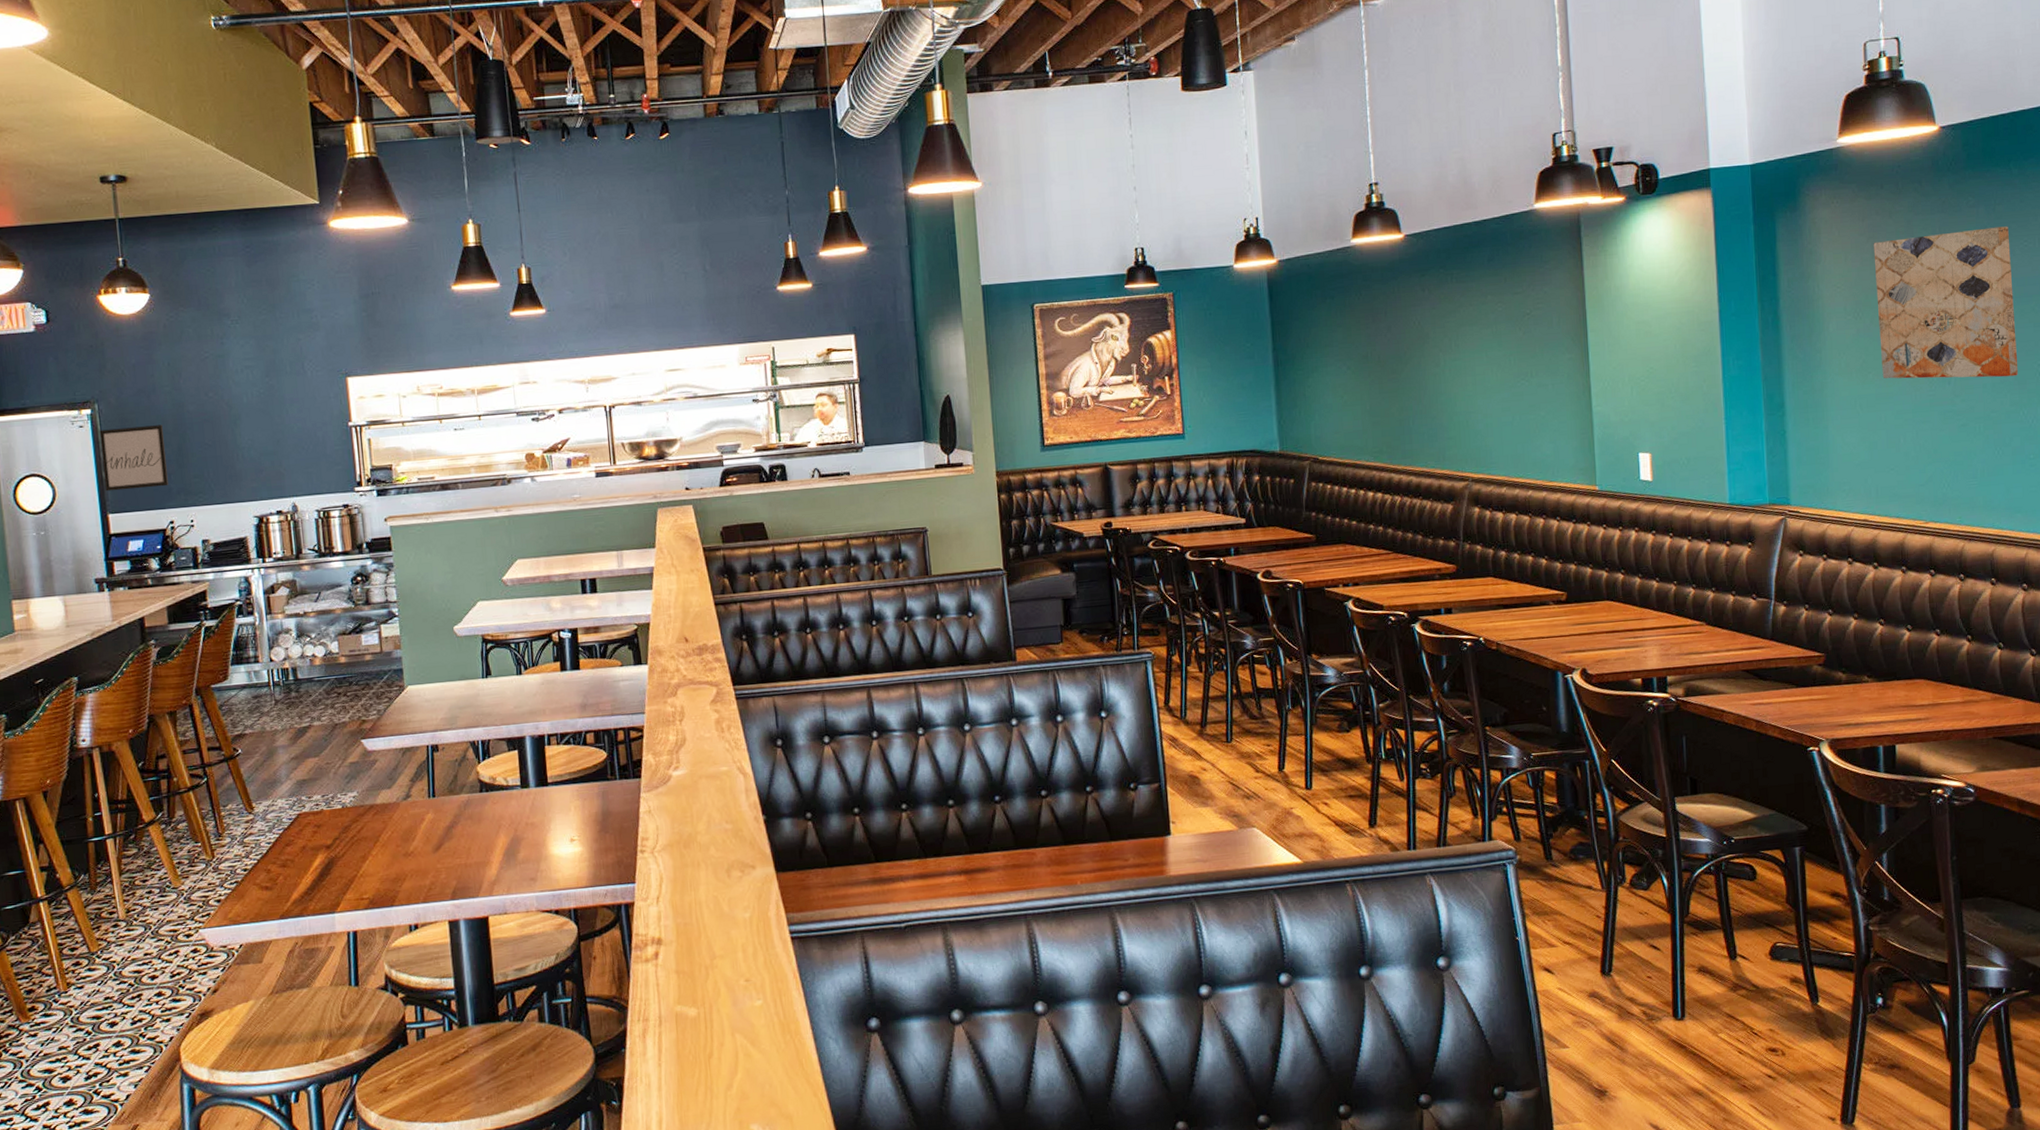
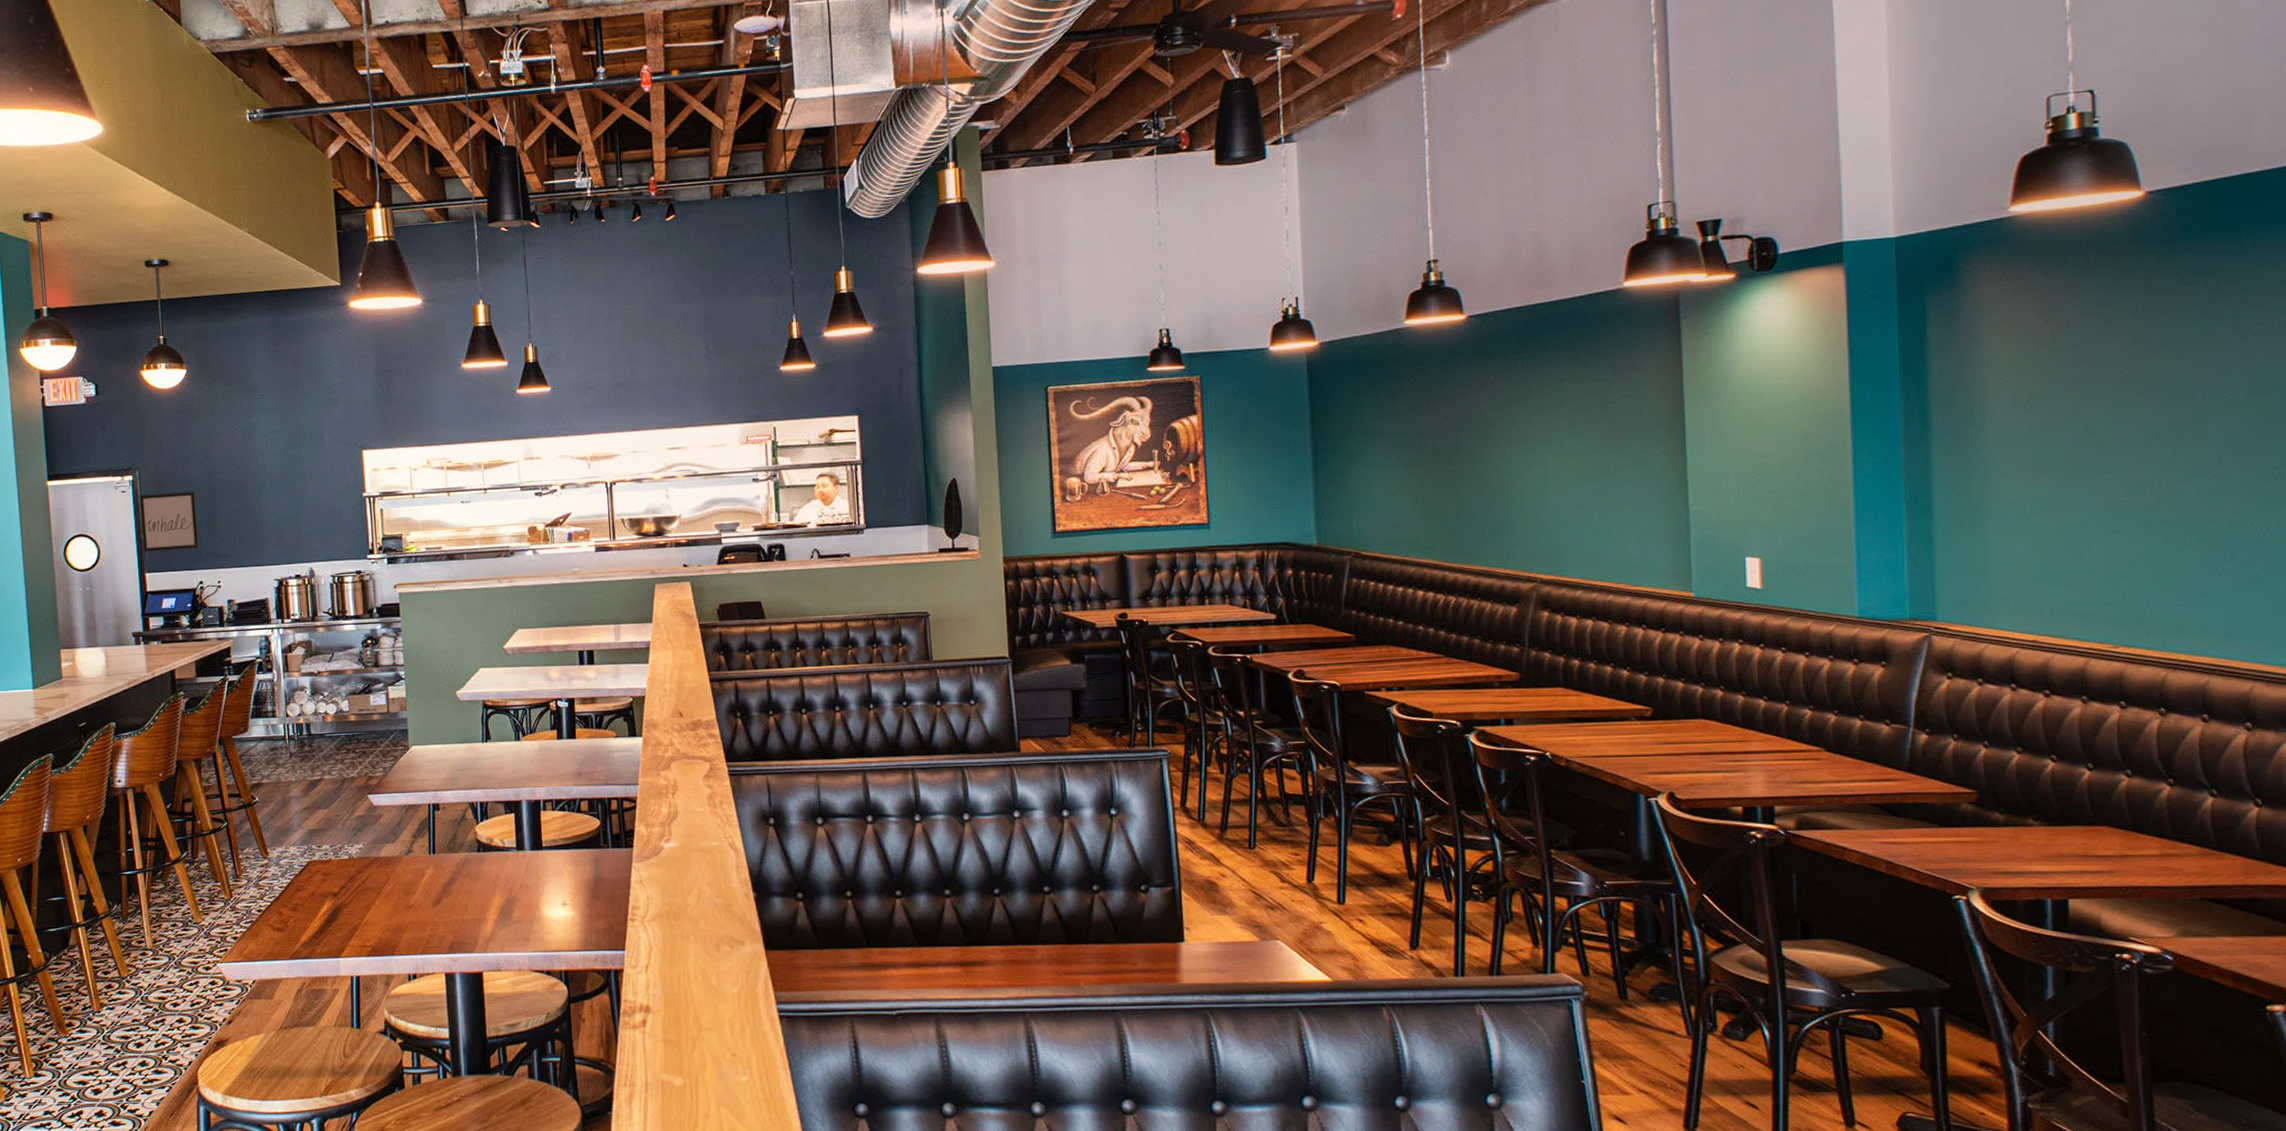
wall art: present [1873,226,2019,379] -> none [2053,306,2246,482]

